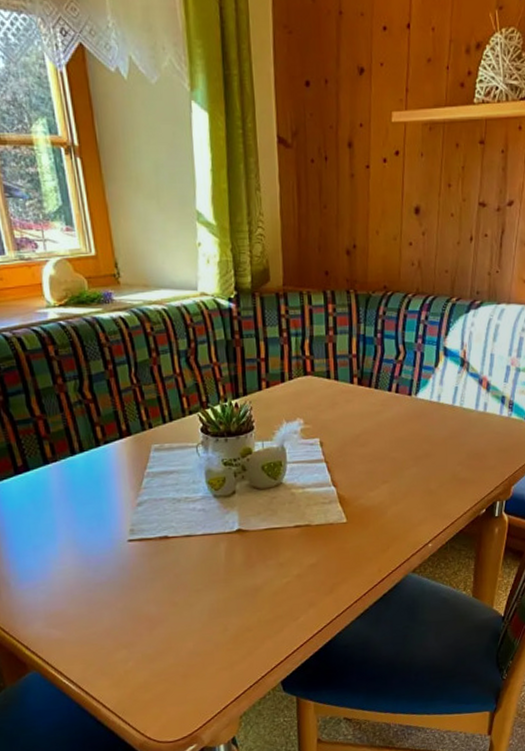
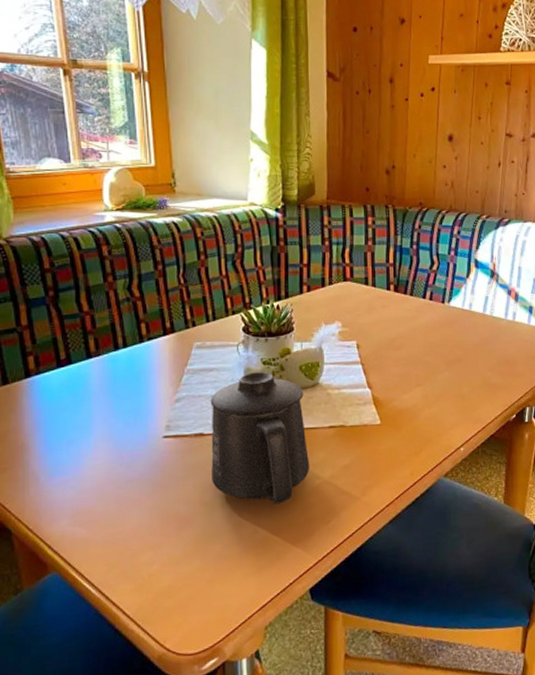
mug: none [173,473,277,603] -> present [210,372,310,504]

